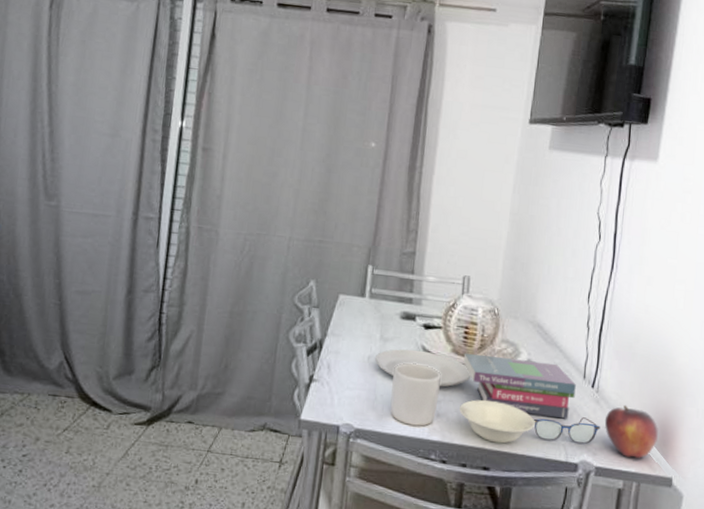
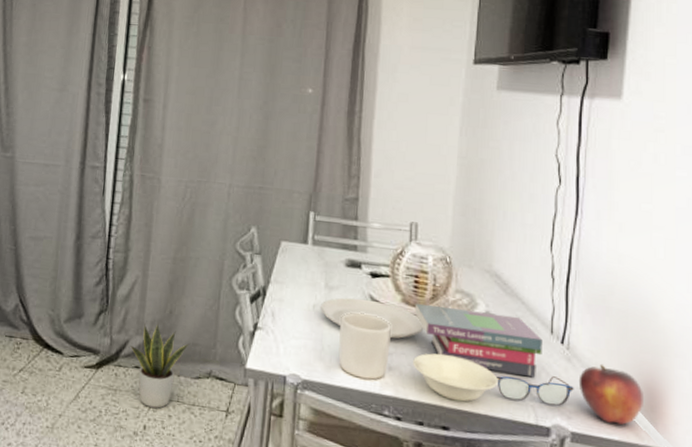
potted plant: none [183,376,245,462] -> present [130,322,190,408]

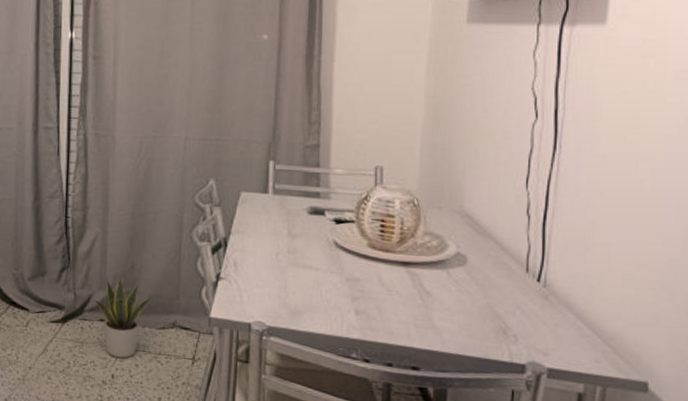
plate: present [321,298,424,339] -> none [284,245,392,284]
mug: present [338,312,392,380] -> none [303,258,358,324]
bowl: present [413,353,498,402] -> none [381,296,470,343]
books: present [414,303,543,378] -> none [381,247,517,316]
glasses: present [495,375,574,407] -> none [467,314,551,344]
fruit: present [578,364,645,425] -> none [556,300,627,360]

